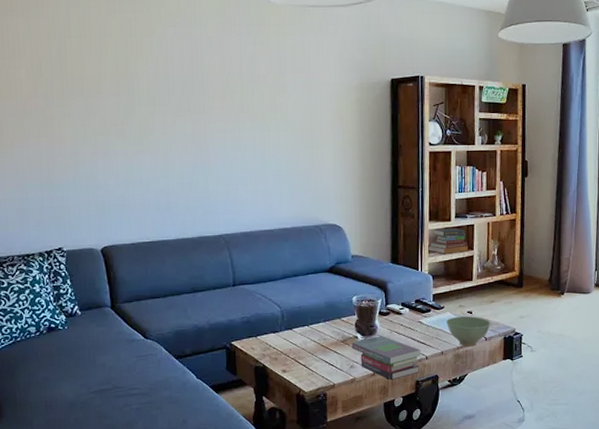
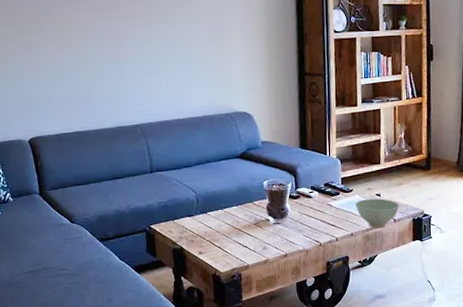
books: present [352,336,421,380] -> none [264,218,332,261]
books: present [428,228,468,254] -> none [336,112,375,138]

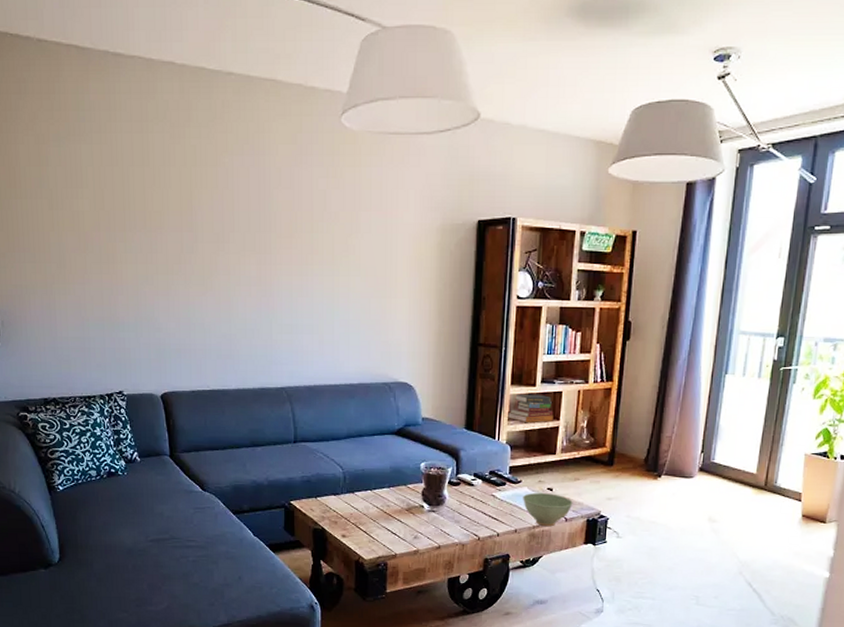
books: none [336,112,375,138] -> present [508,394,554,422]

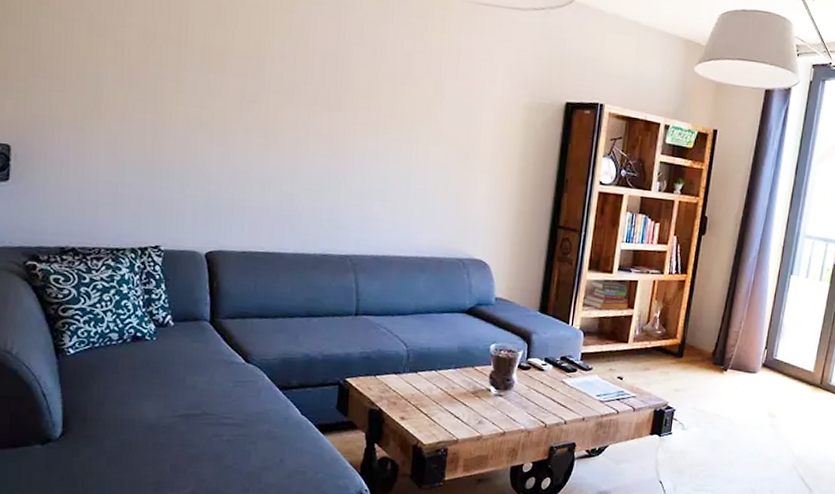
bowl: present [523,493,573,527] -> none [592,381,642,416]

